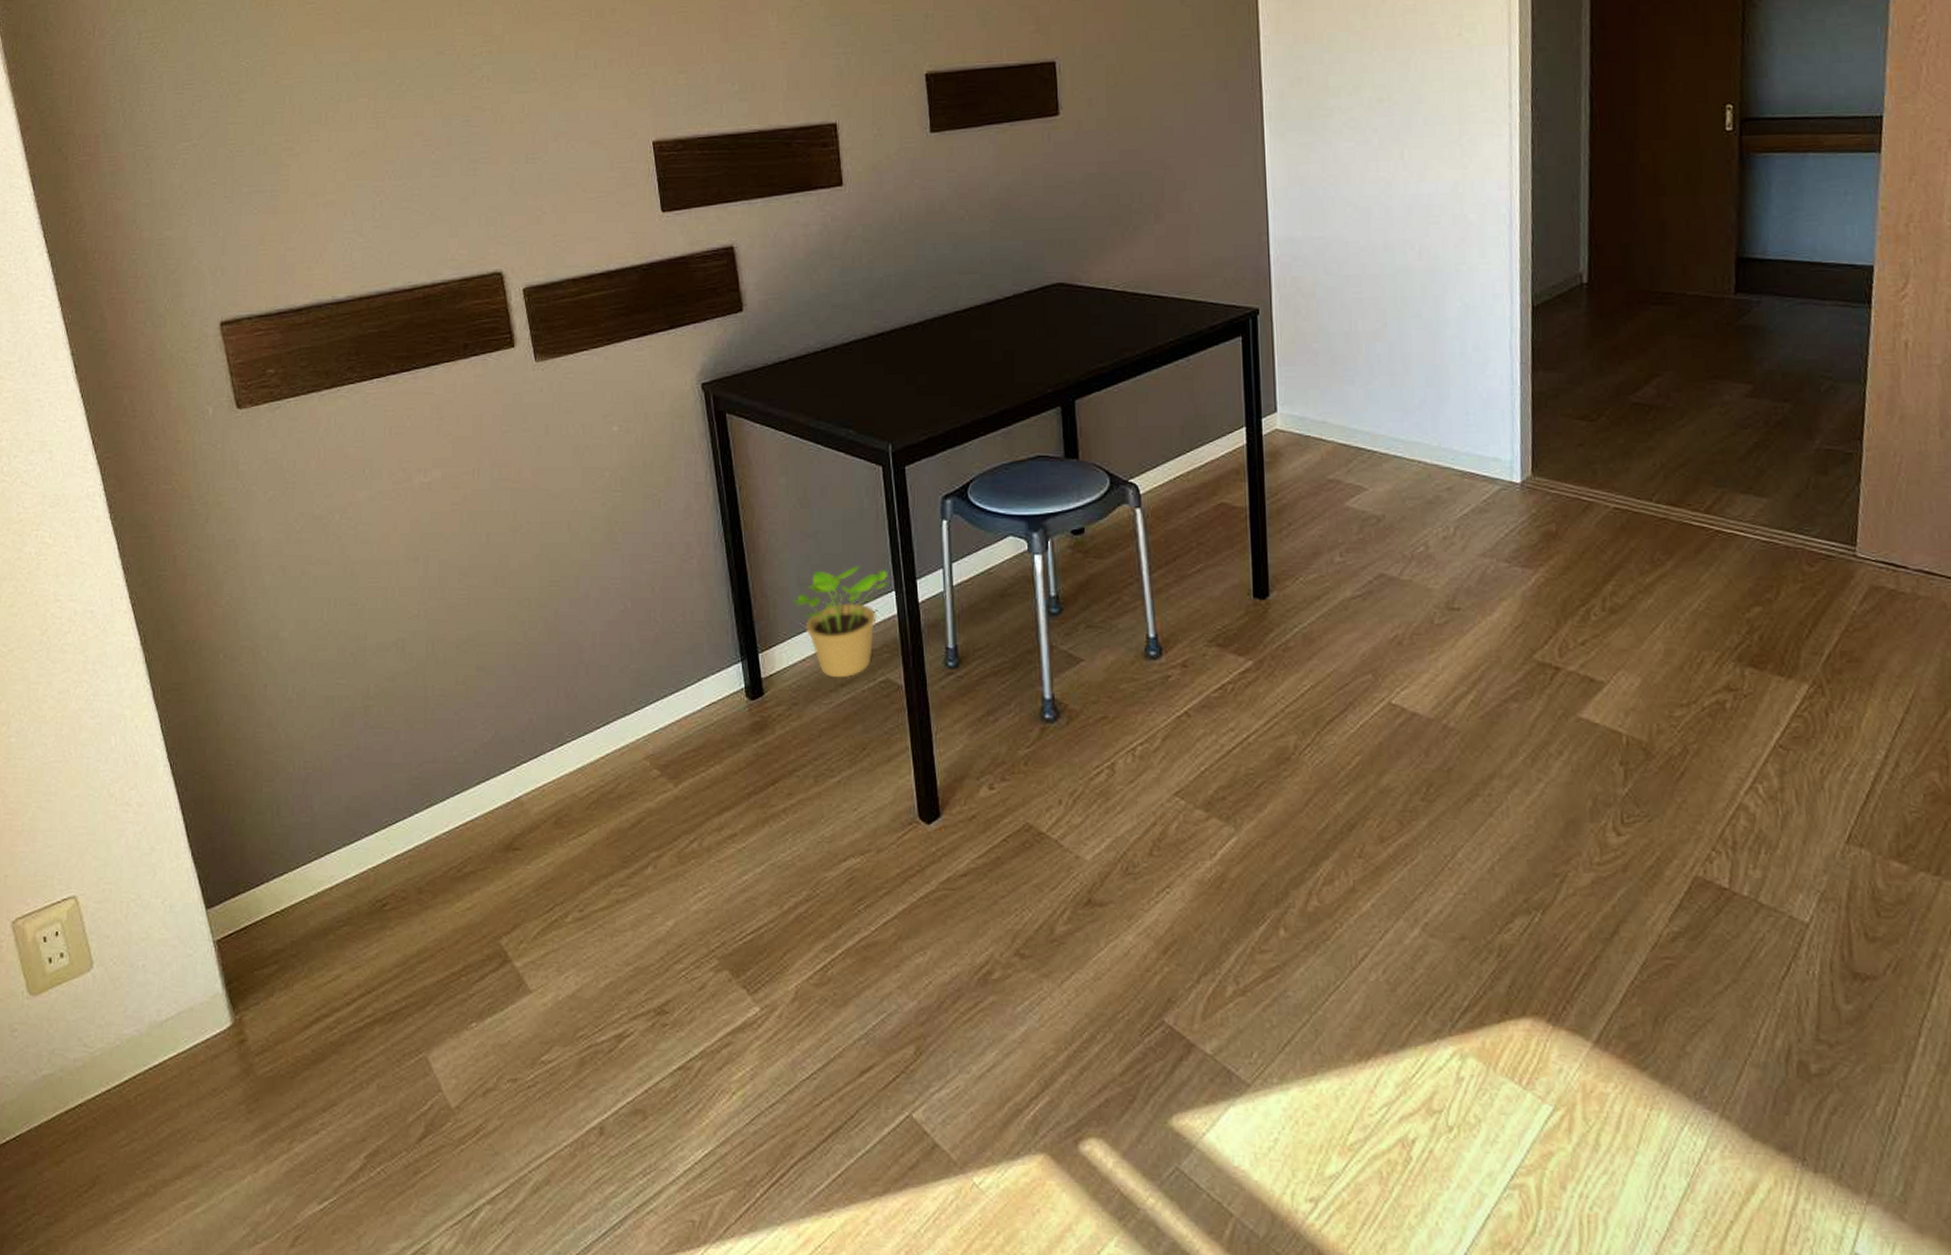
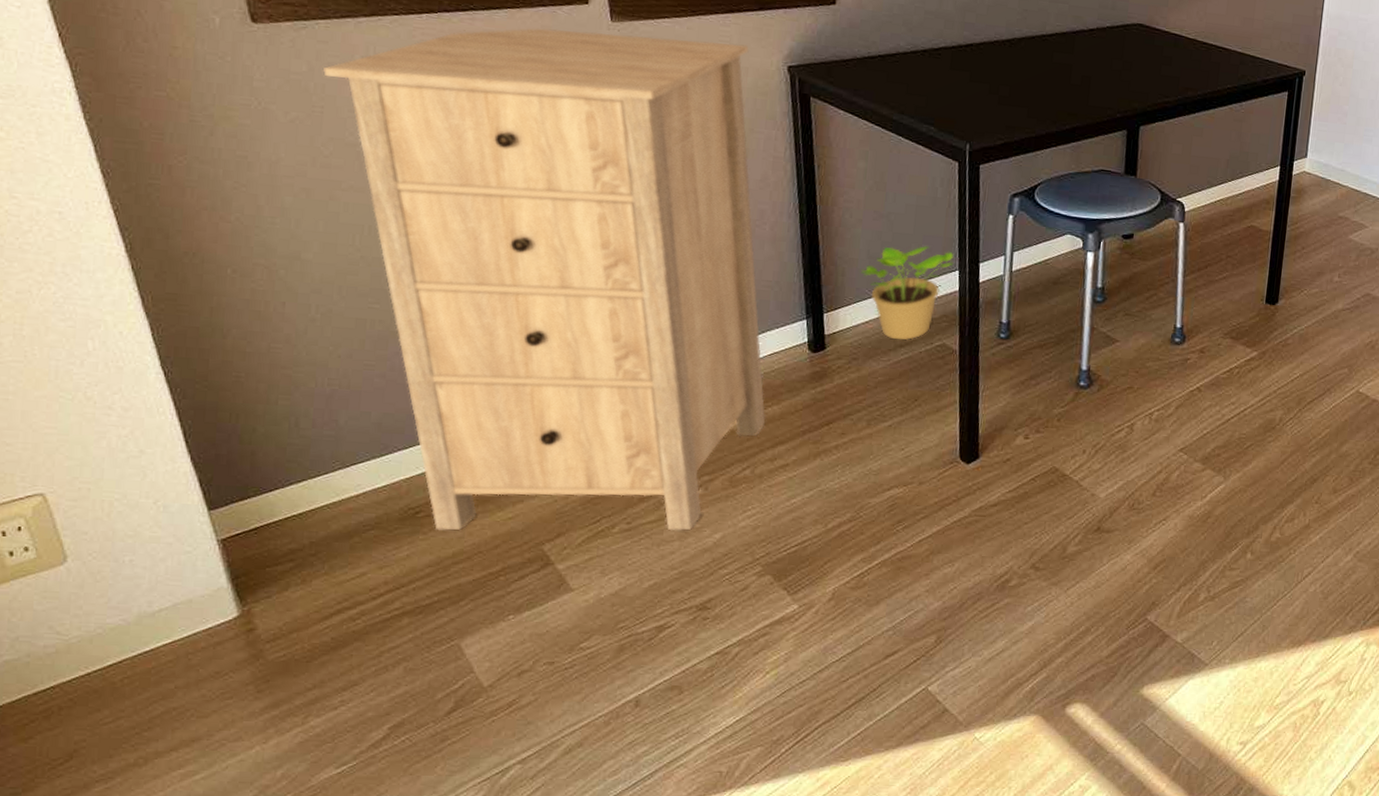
storage cabinet: none [294,367,709,925] -> present [323,28,766,531]

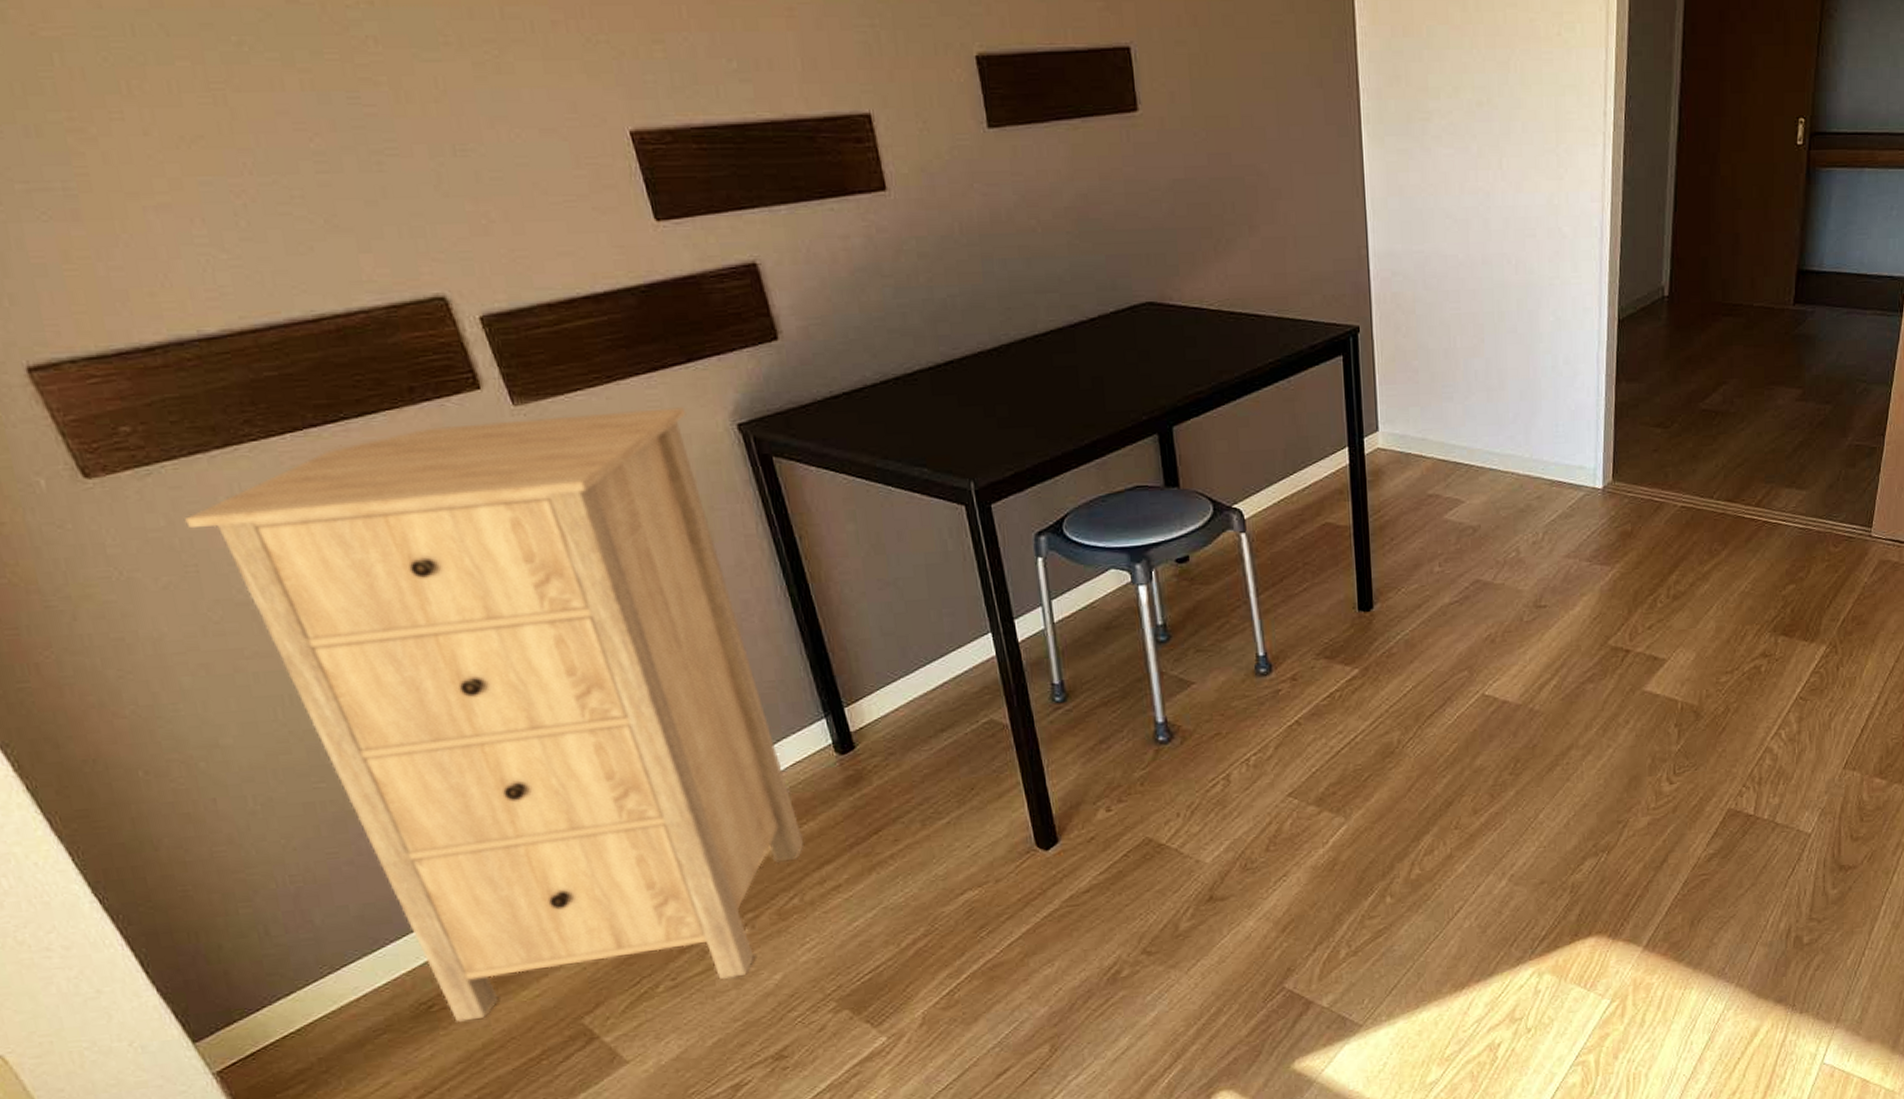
potted plant: present [861,245,955,341] -> none [877,609,985,725]

